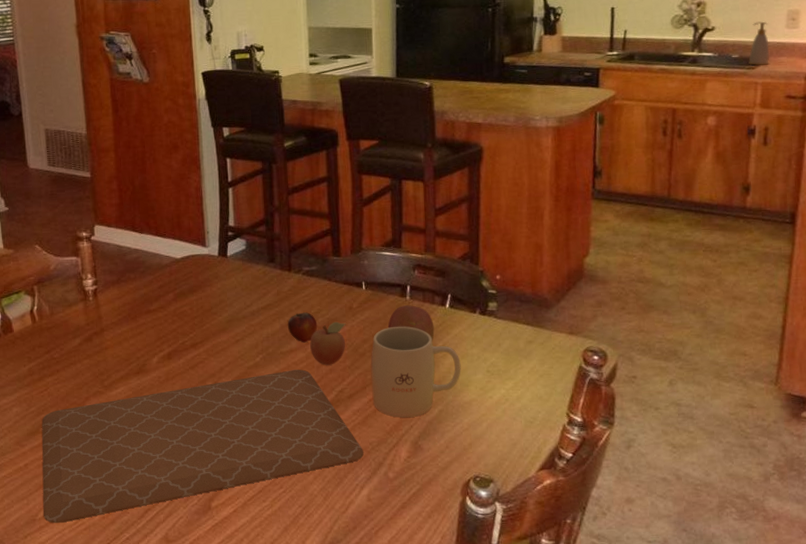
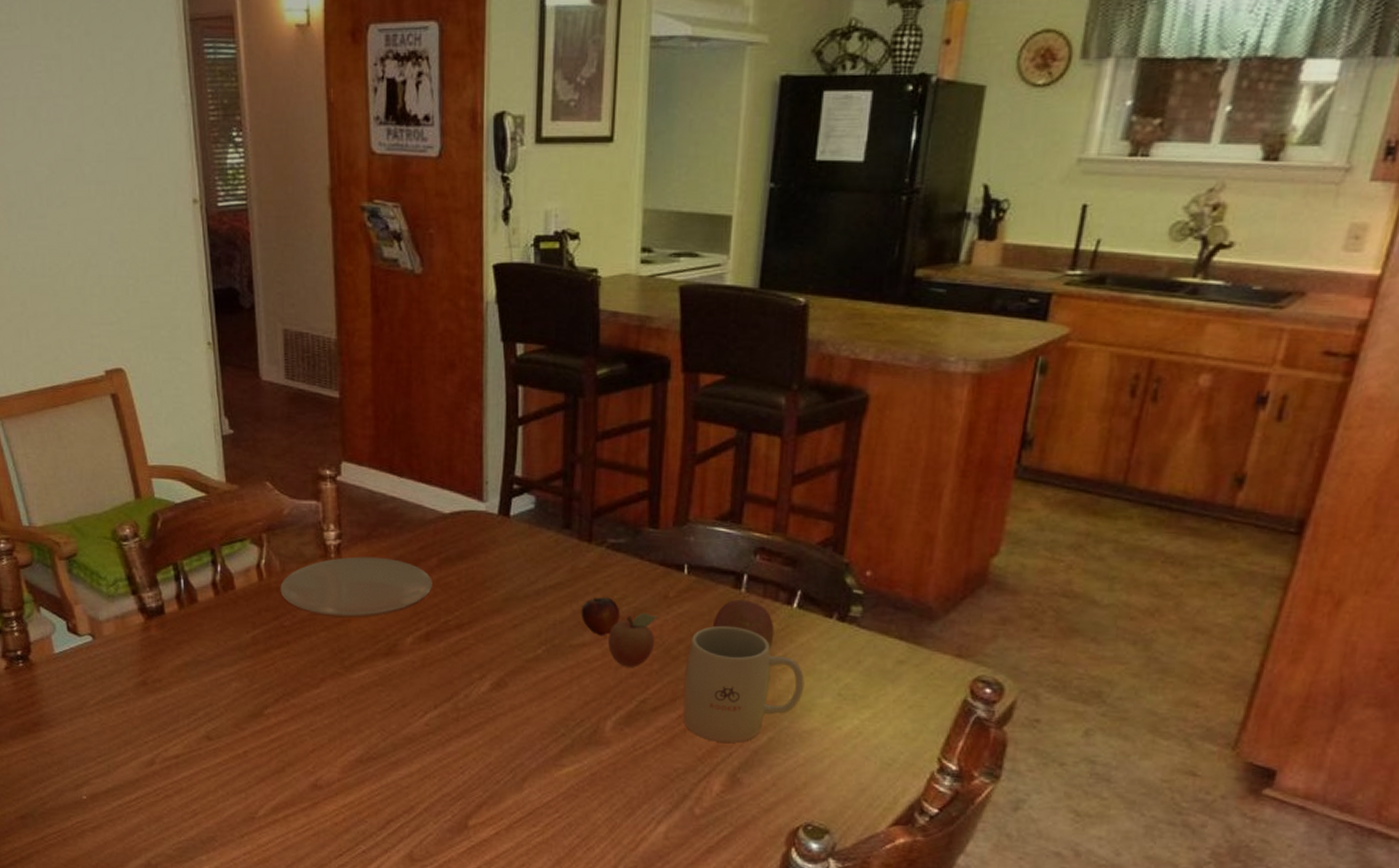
placemat: present [42,369,364,523] -> none [264,669,665,825]
plate: none [50,296,171,348] -> present [280,556,432,618]
soap bottle: present [748,21,770,66] -> none [1275,238,1316,305]

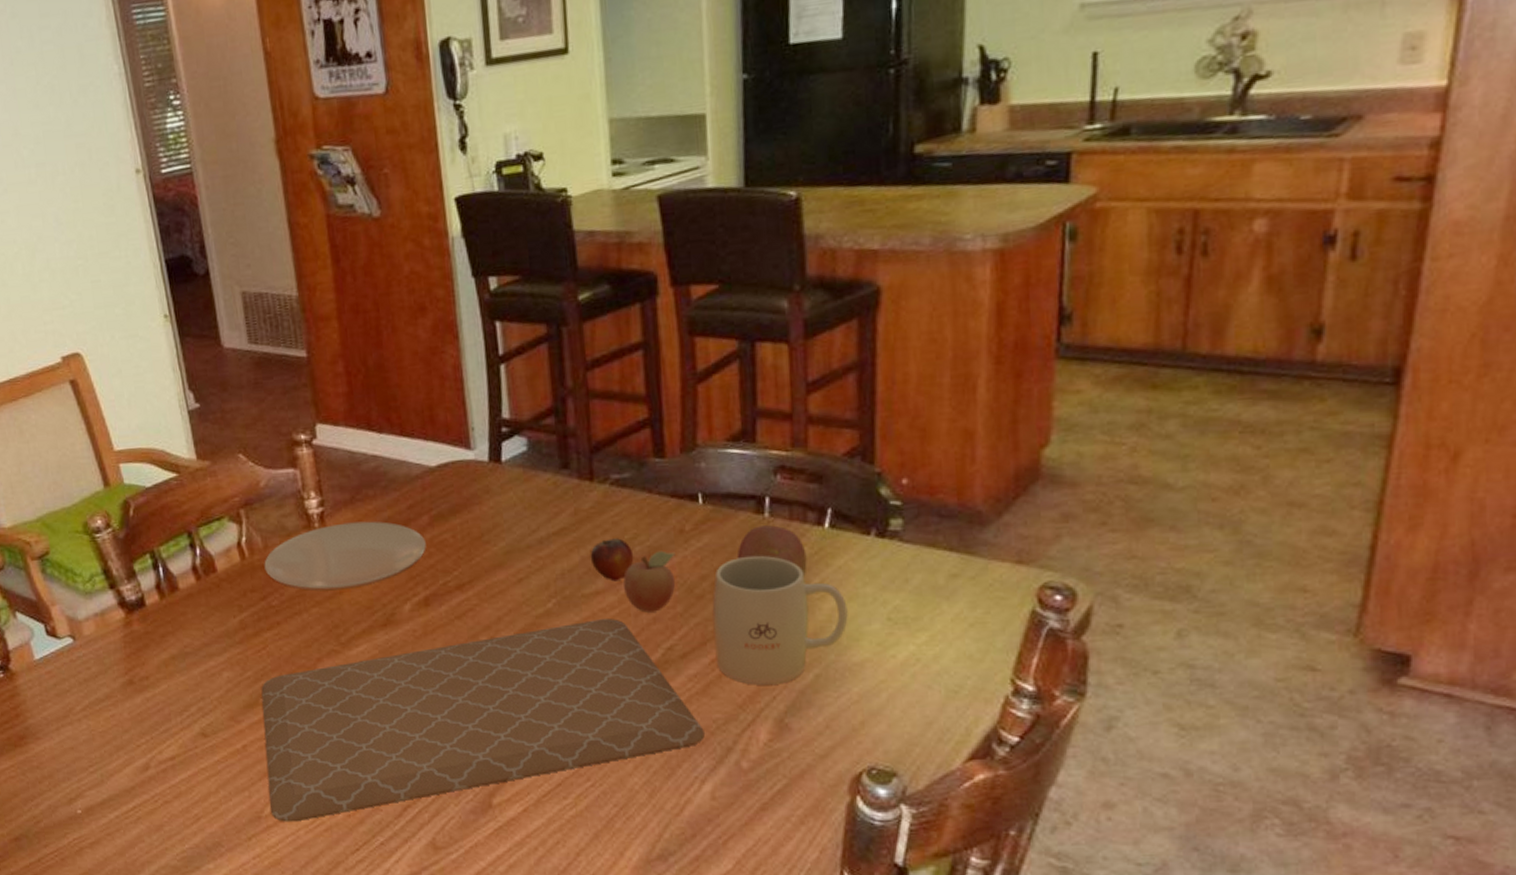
placemat: none [264,669,665,825] -> present [261,619,705,822]

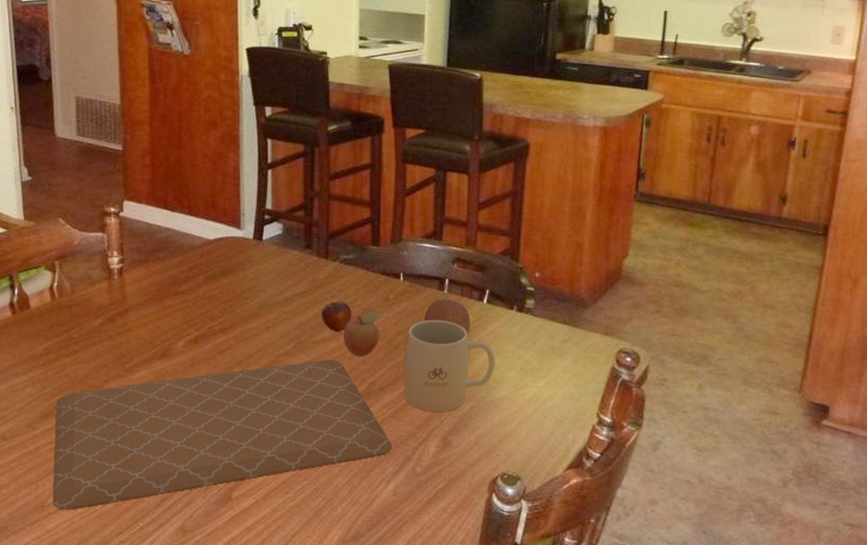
plate: present [264,521,426,591] -> none [70,277,200,328]

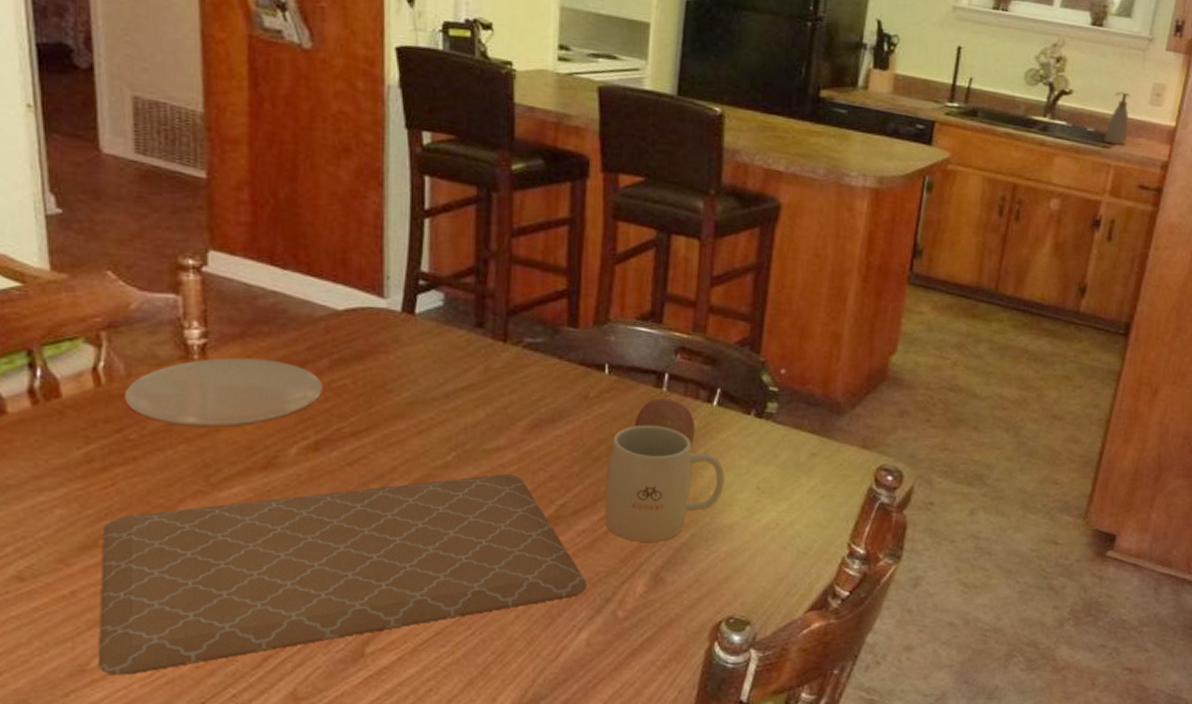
plate: none [70,277,200,328] -> present [124,357,323,428]
fruit: present [321,301,352,333] -> none [495,398,538,439]
fruit: present [343,312,381,356] -> none [525,413,578,471]
soap bottle: none [793,35,814,79] -> present [1104,91,1131,146]

